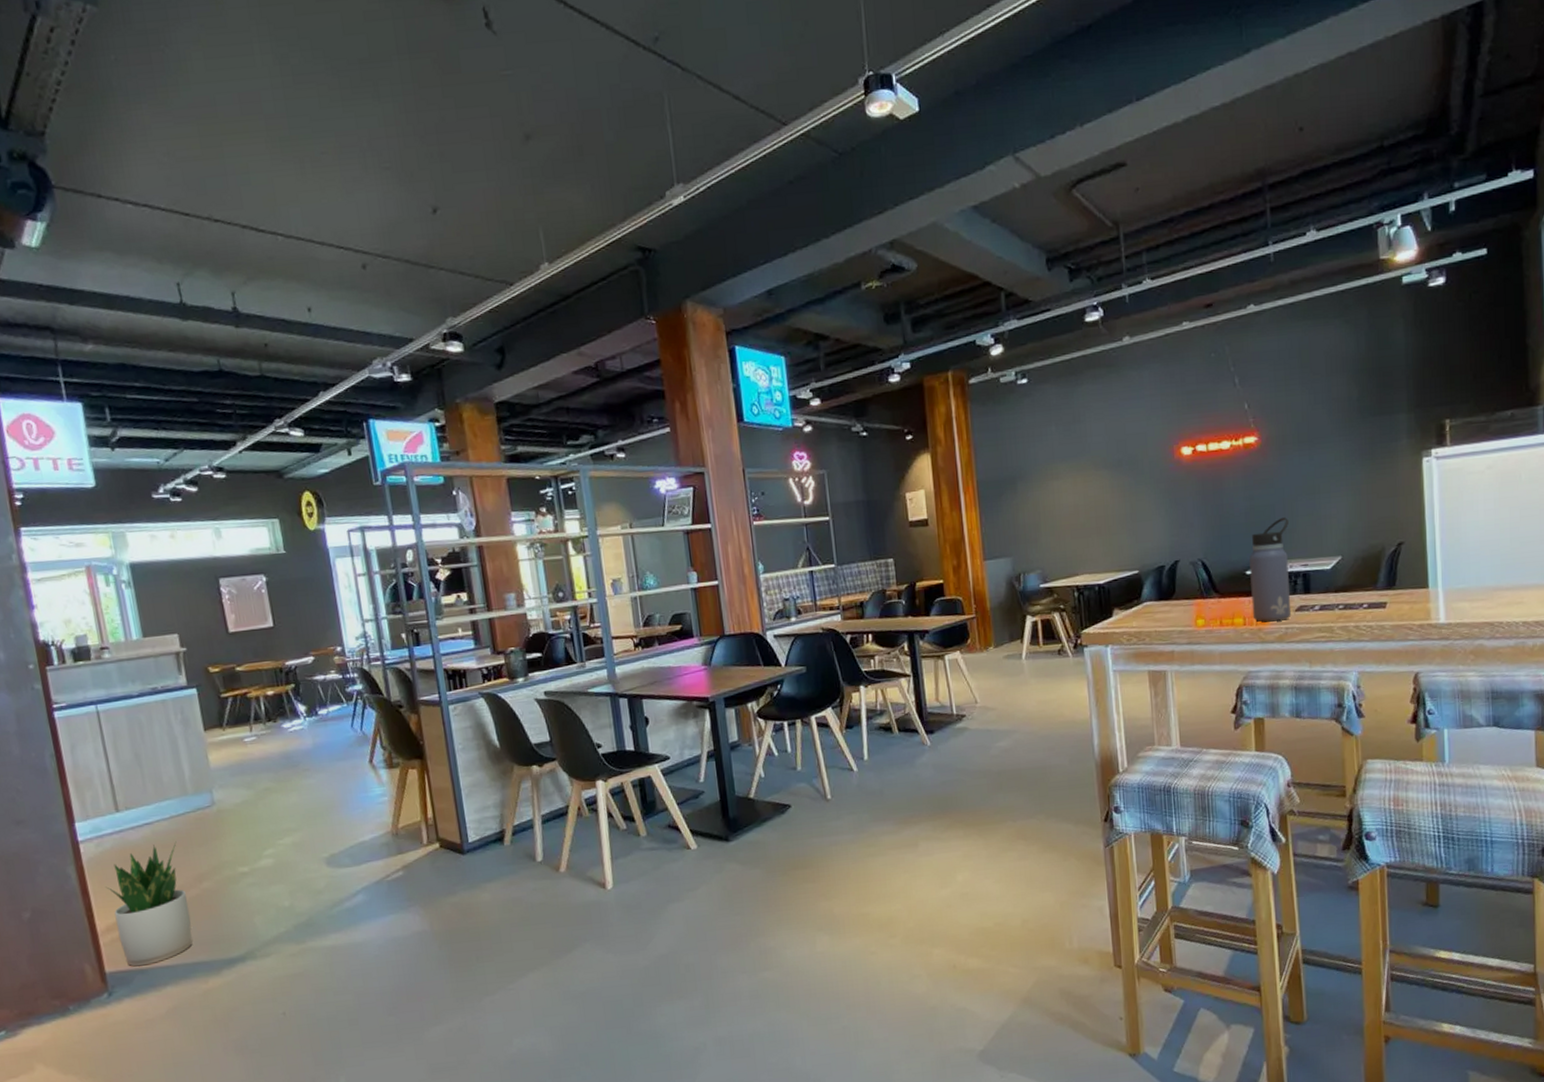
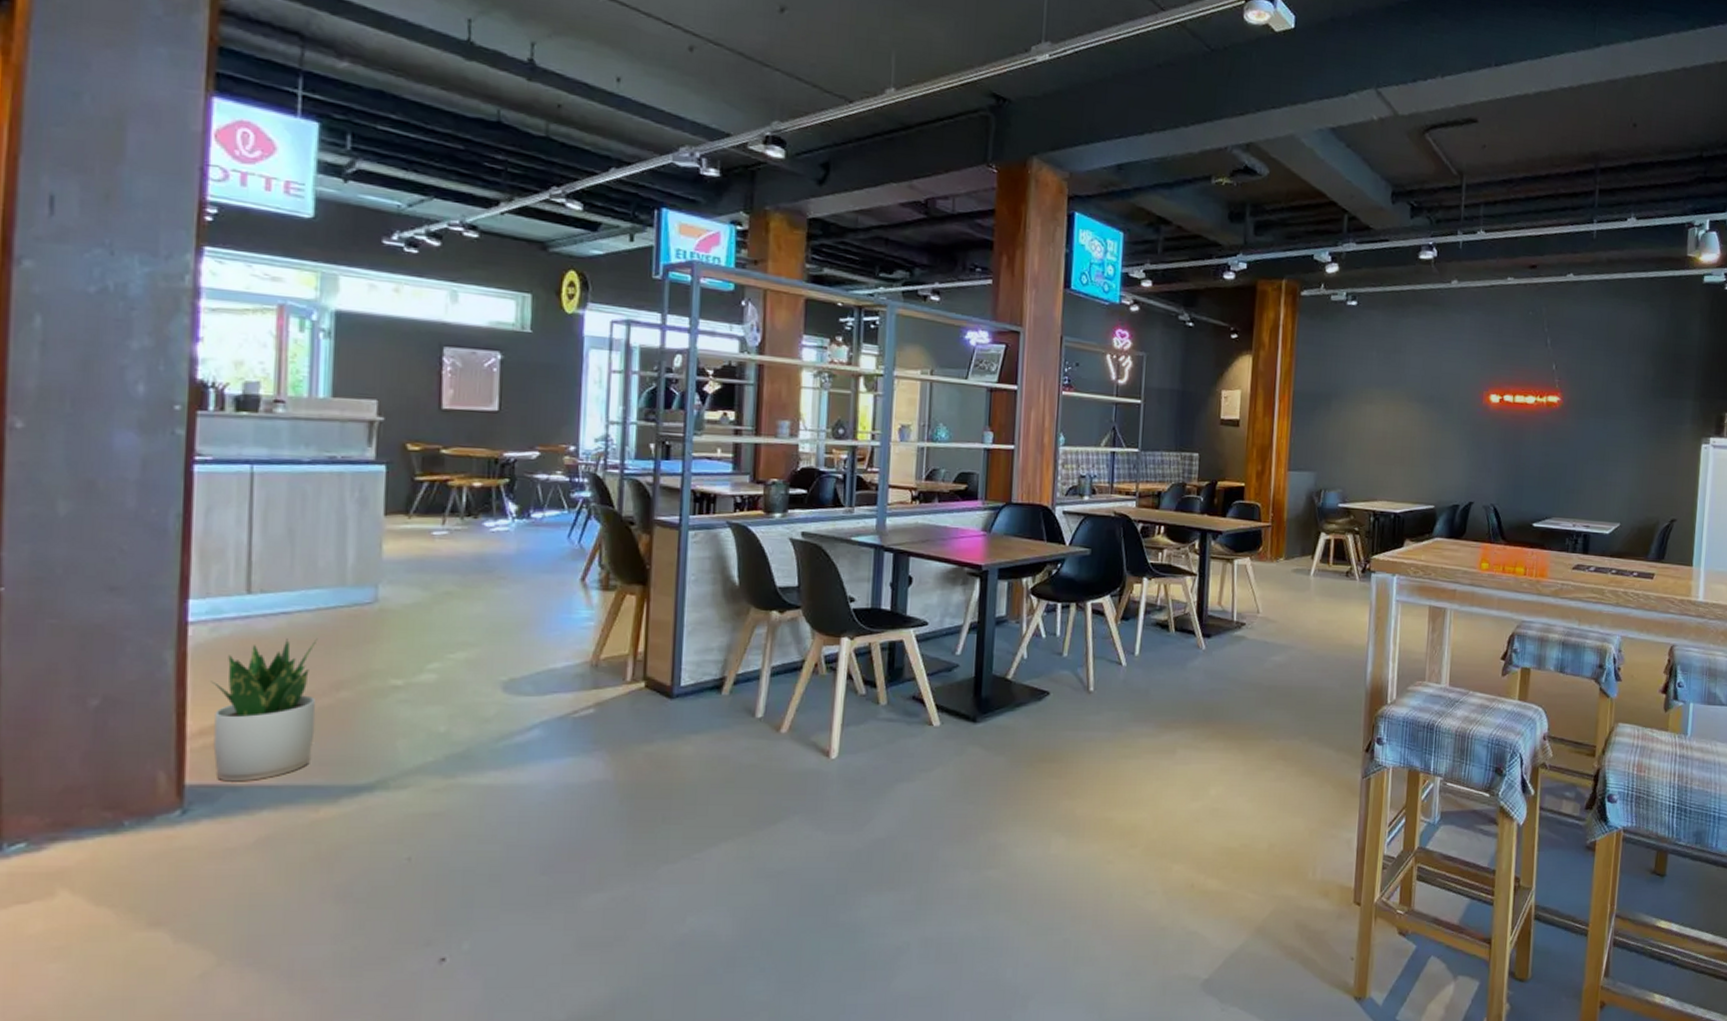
water bottle: present [1249,517,1292,622] -> none [1533,477,1578,576]

